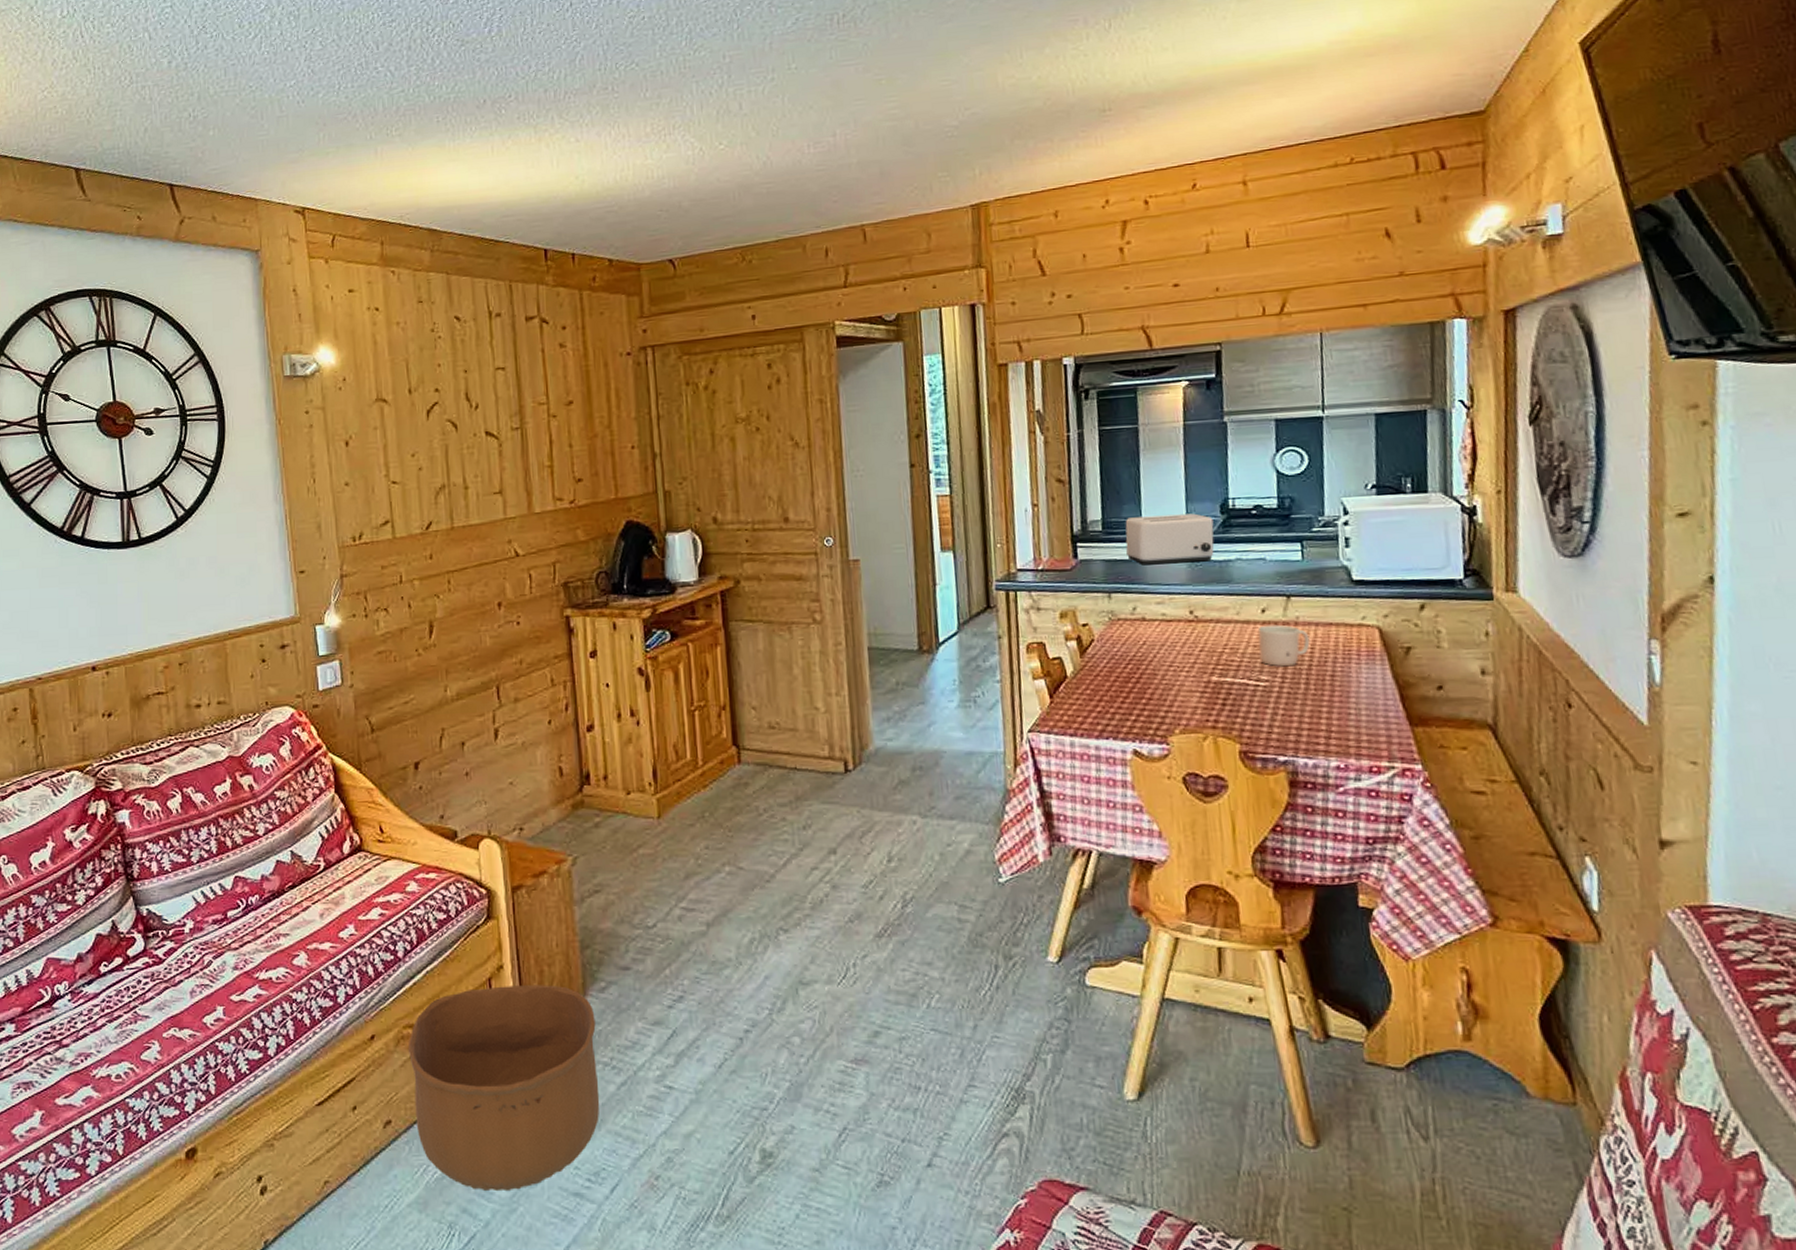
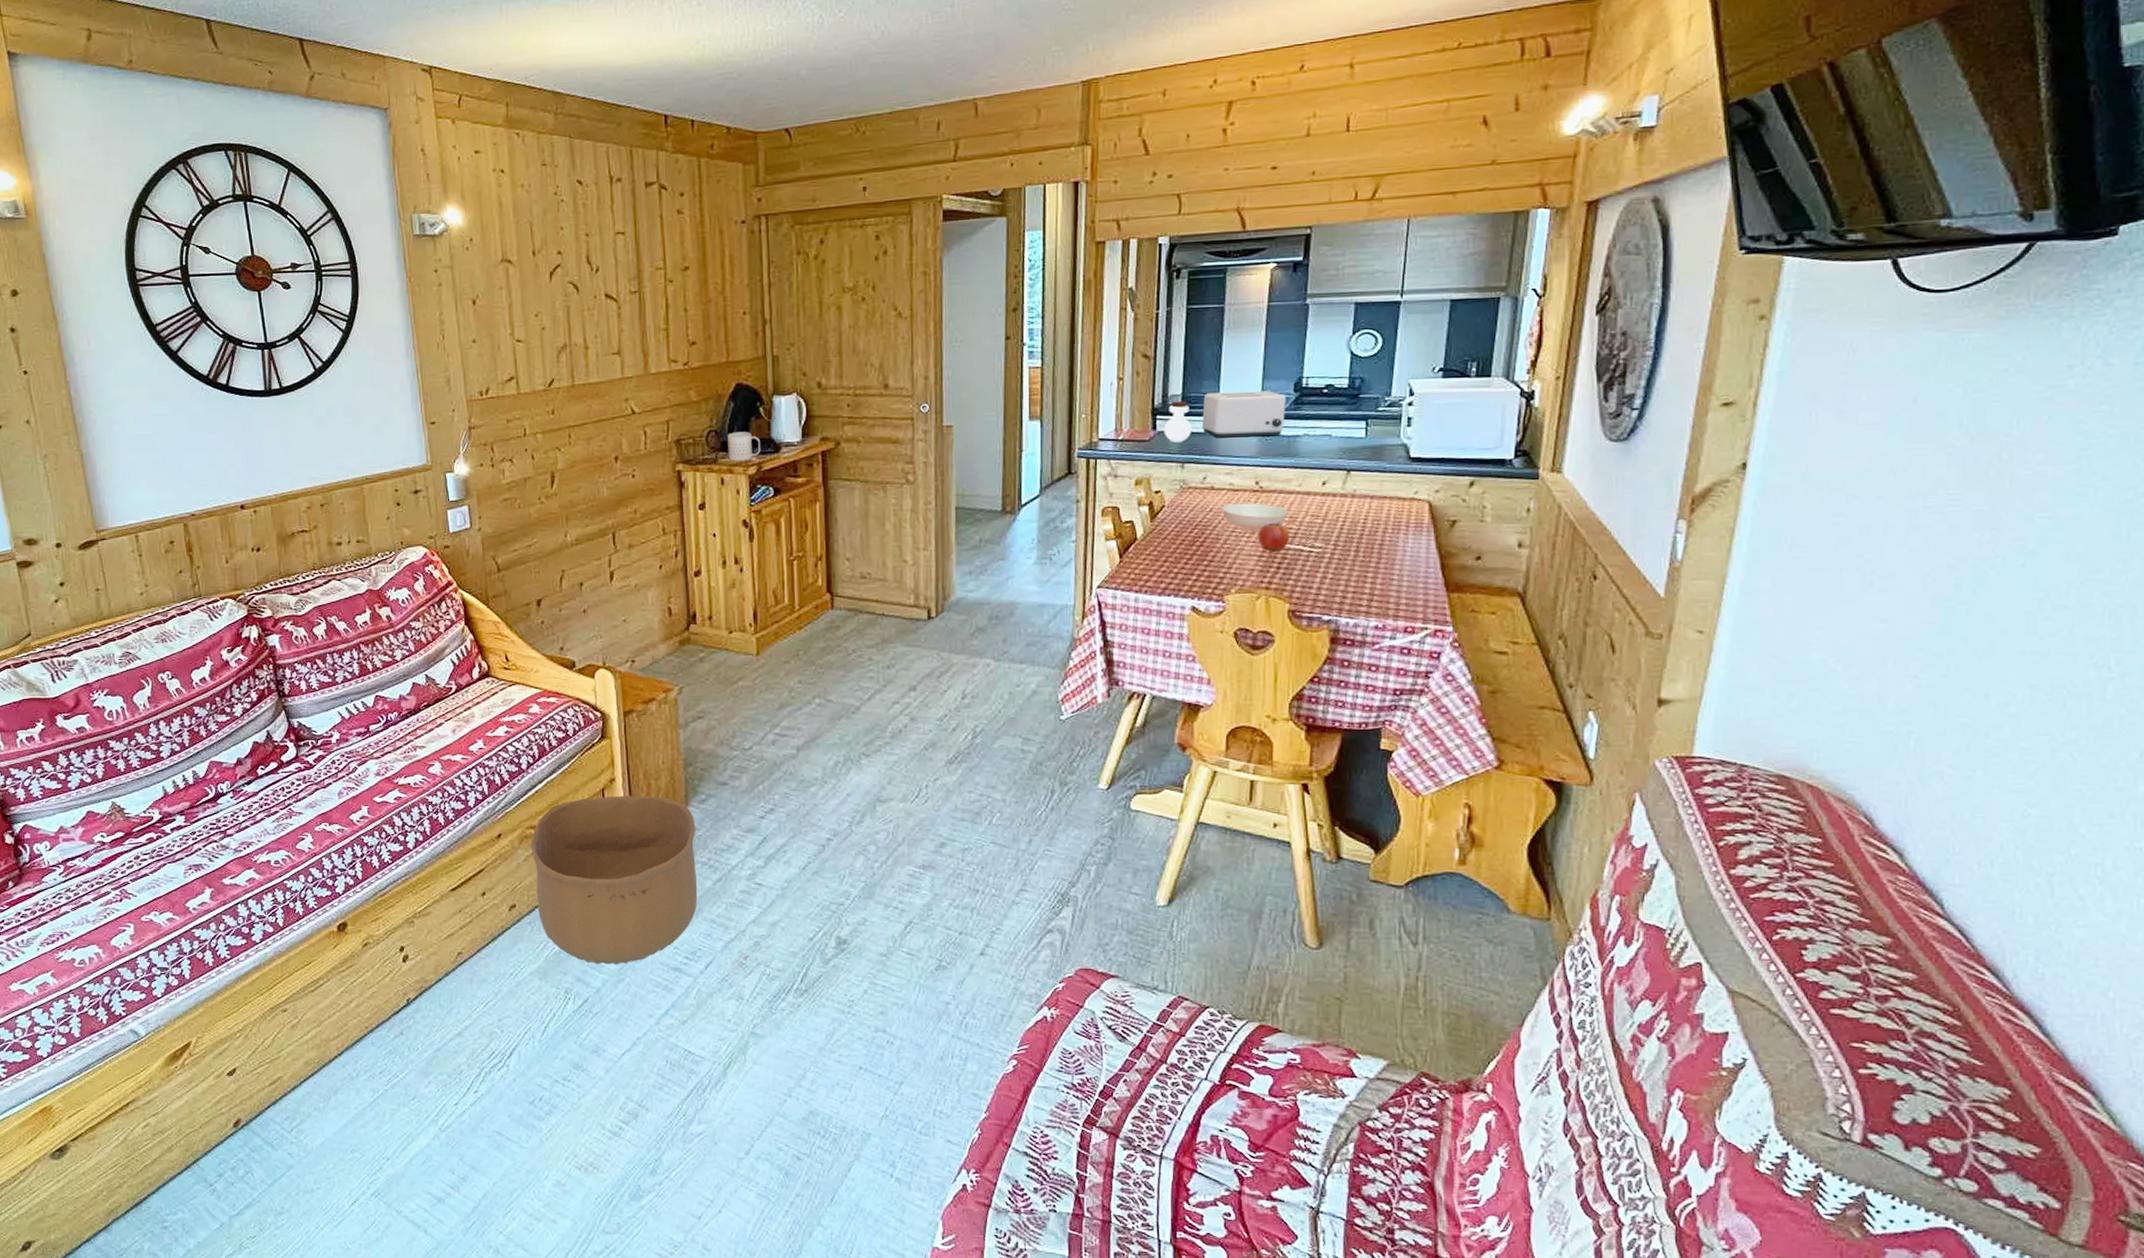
mug: none [619,572,655,605] -> present [727,432,761,462]
jar: none [1085,526,1116,571] -> present [1163,401,1191,442]
bowl: none [1156,634,1229,666] -> present [1222,503,1288,532]
fruit: none [1197,654,1233,687] -> present [1258,522,1290,552]
mug: present [1257,624,1310,667] -> none [1315,496,1364,535]

